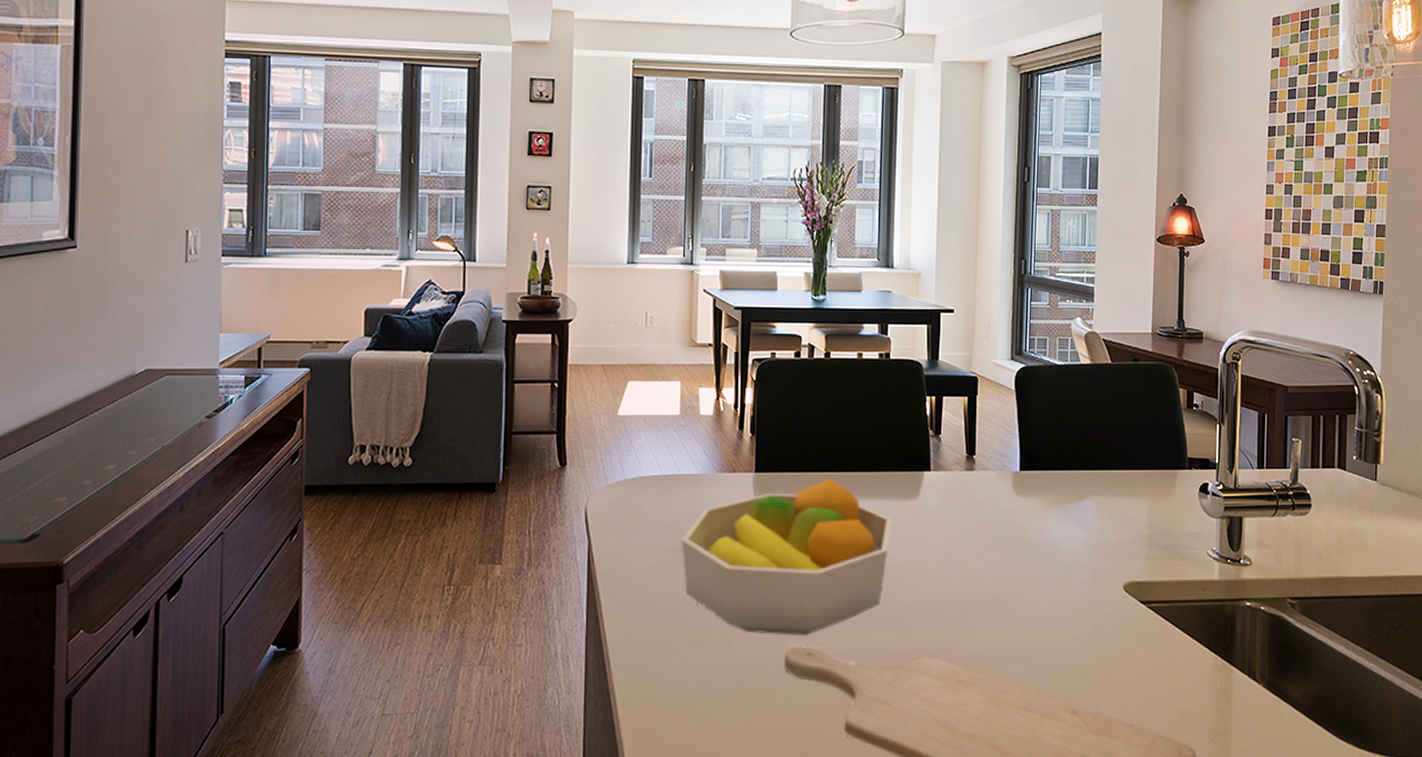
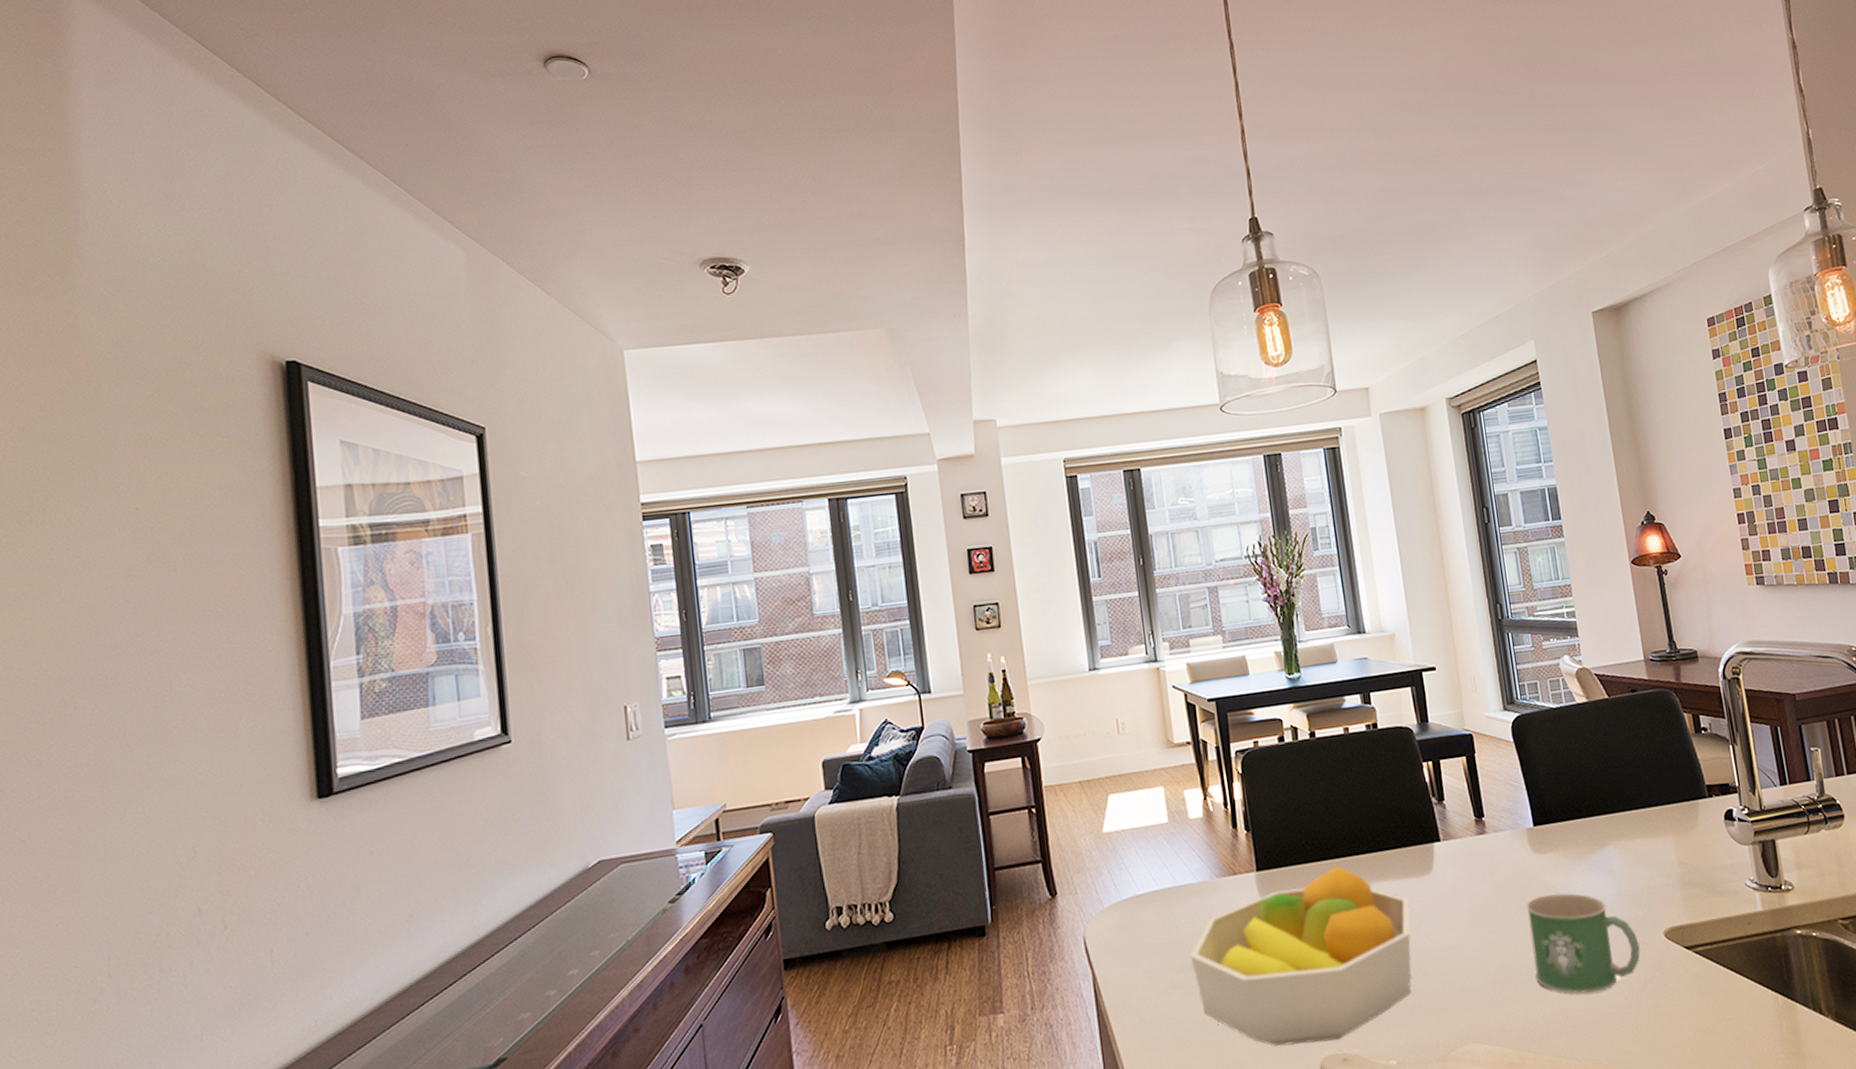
mug: none [997,534,1099,630] -> present [1525,892,1640,994]

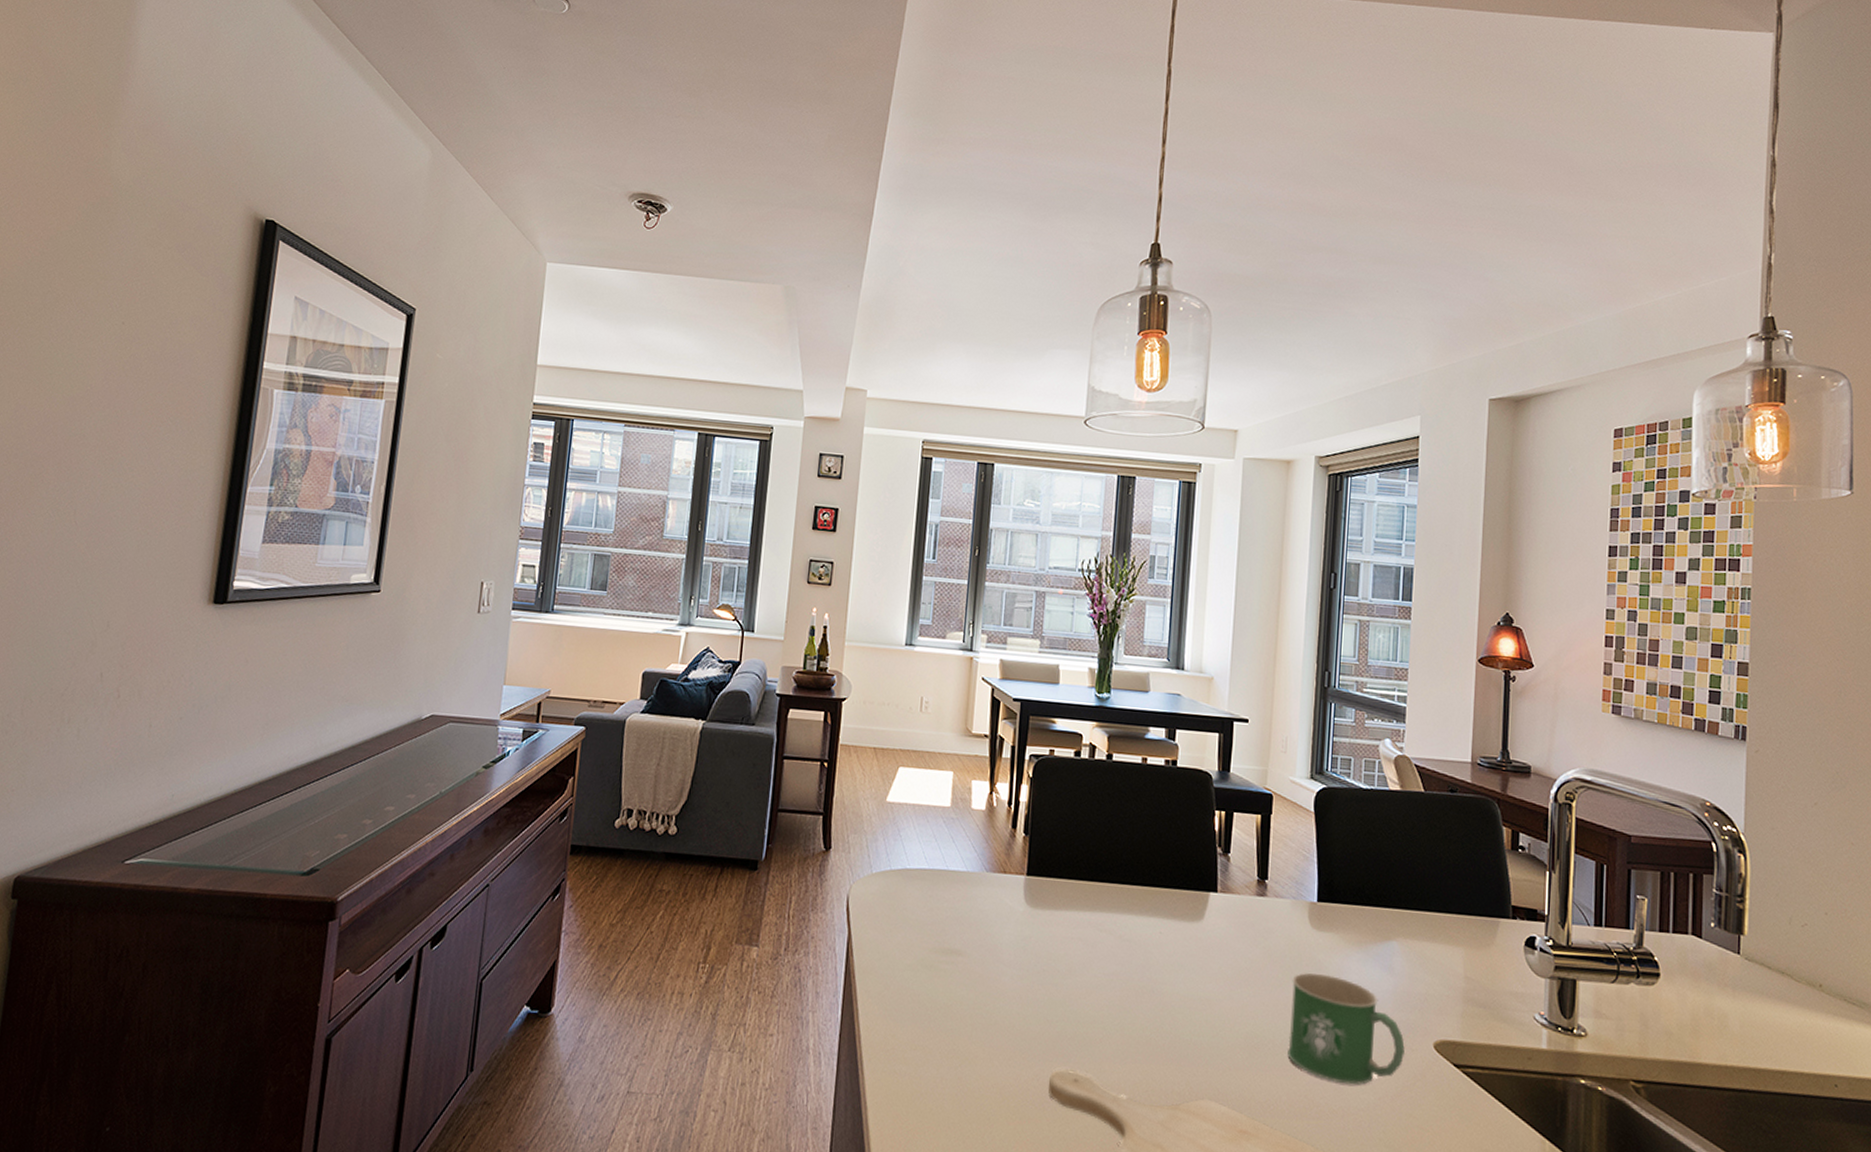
fruit bowl: present [1190,865,1412,1047] -> none [944,889,1173,1060]

